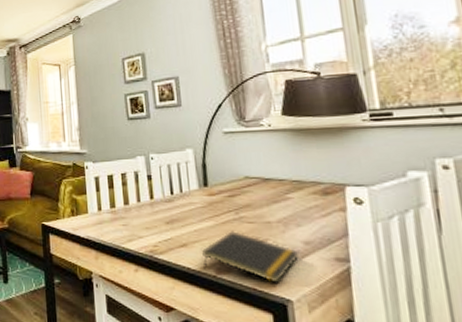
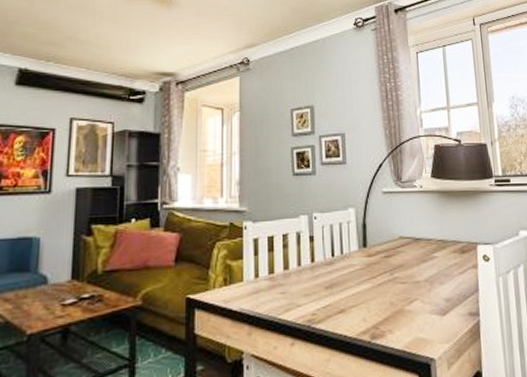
notepad: present [202,231,300,283] -> none [359,292,442,343]

